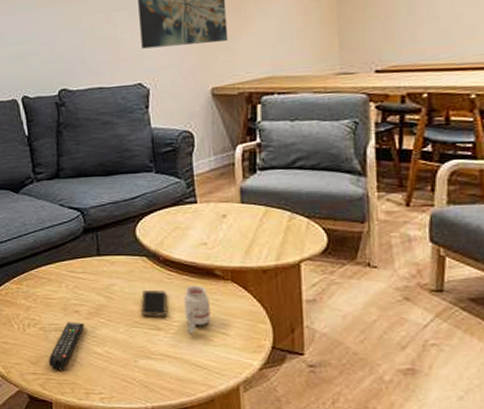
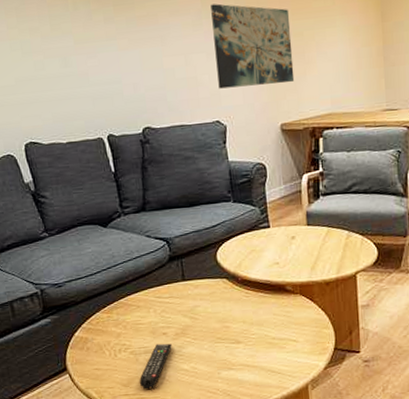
smartphone: present [140,289,168,316] -> none [222,307,246,332]
candle: present [184,285,211,334] -> none [260,300,283,344]

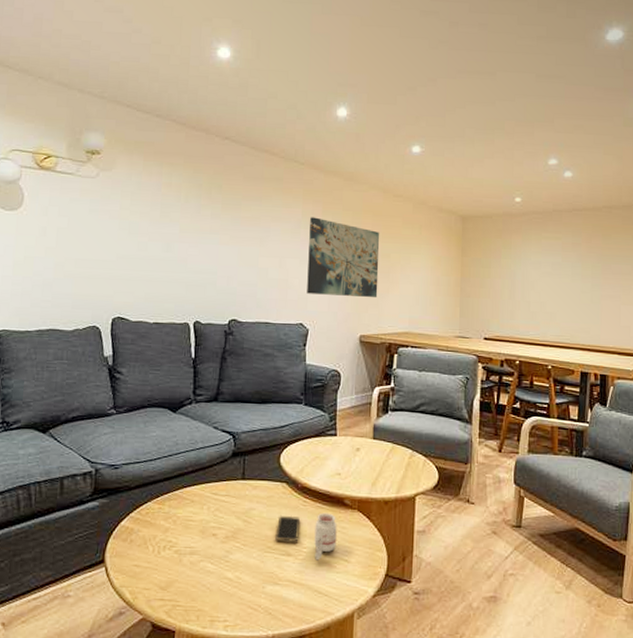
remote control: present [139,343,172,389] -> none [178,545,220,596]
smartphone: none [222,307,246,332] -> present [274,515,300,542]
candle: none [260,300,283,344] -> present [314,512,337,561]

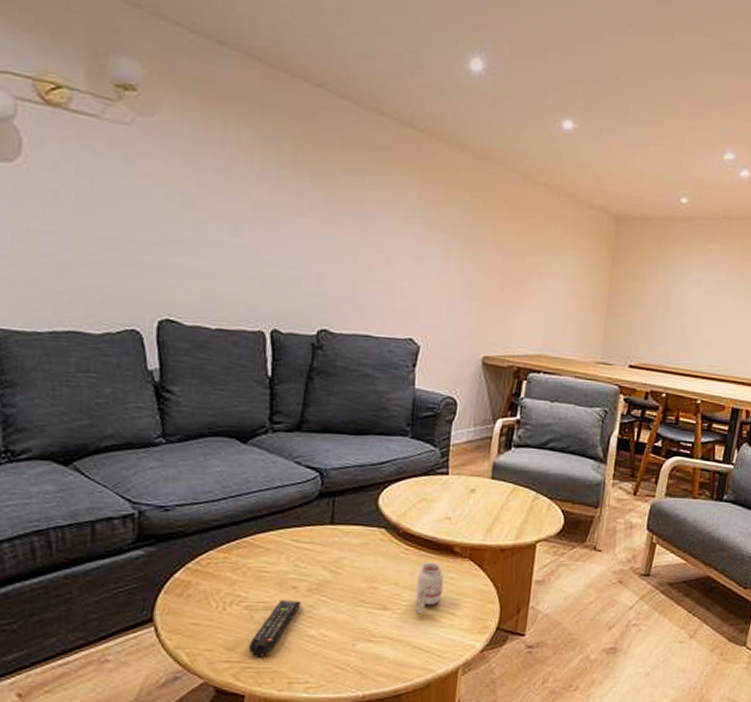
remote control: none [178,545,220,596] -> present [248,599,301,656]
smartphone: present [274,515,300,542] -> none [368,564,400,595]
wall art: present [307,217,380,298] -> none [419,203,516,312]

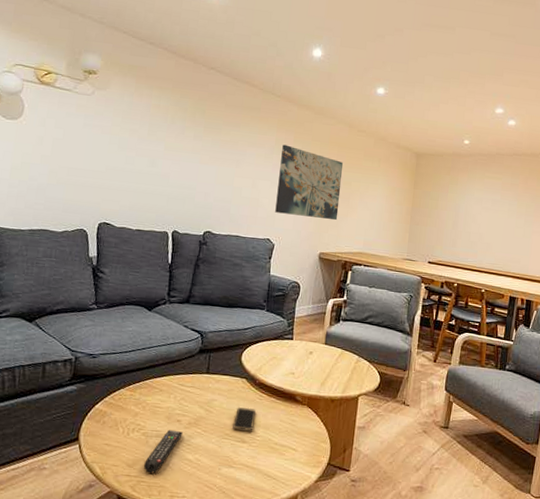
smartphone: none [368,564,400,595] -> present [232,406,256,431]
candle: present [416,561,444,614] -> none [266,406,288,448]
wall art: none [419,203,516,312] -> present [275,144,344,221]

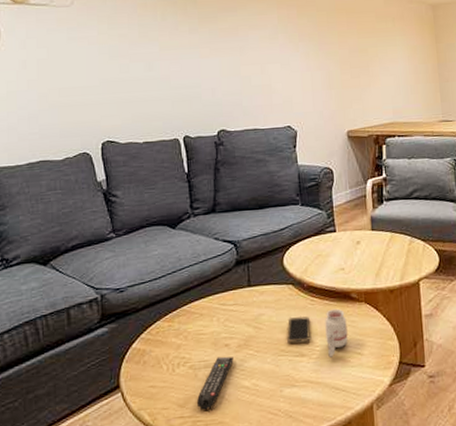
candle: none [266,406,288,448] -> present [325,308,348,357]
wall art: present [275,144,344,221] -> none [286,21,360,96]

